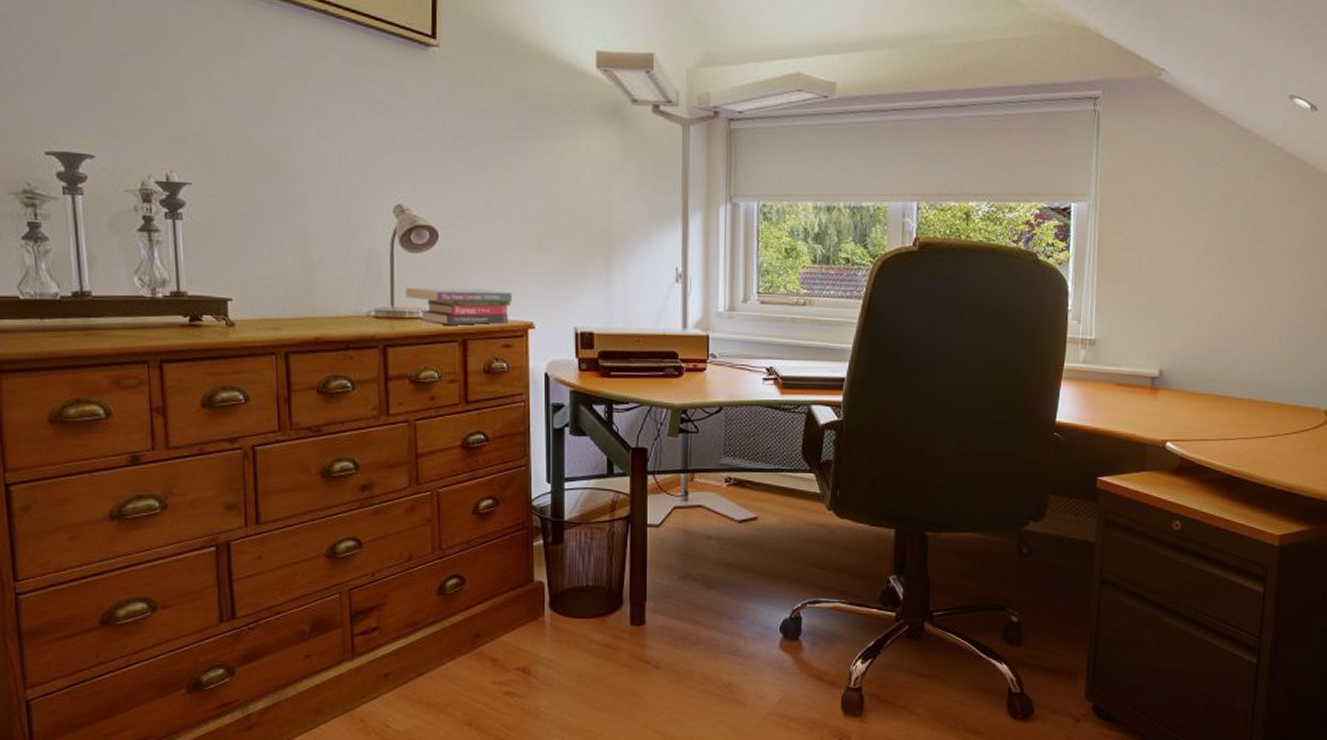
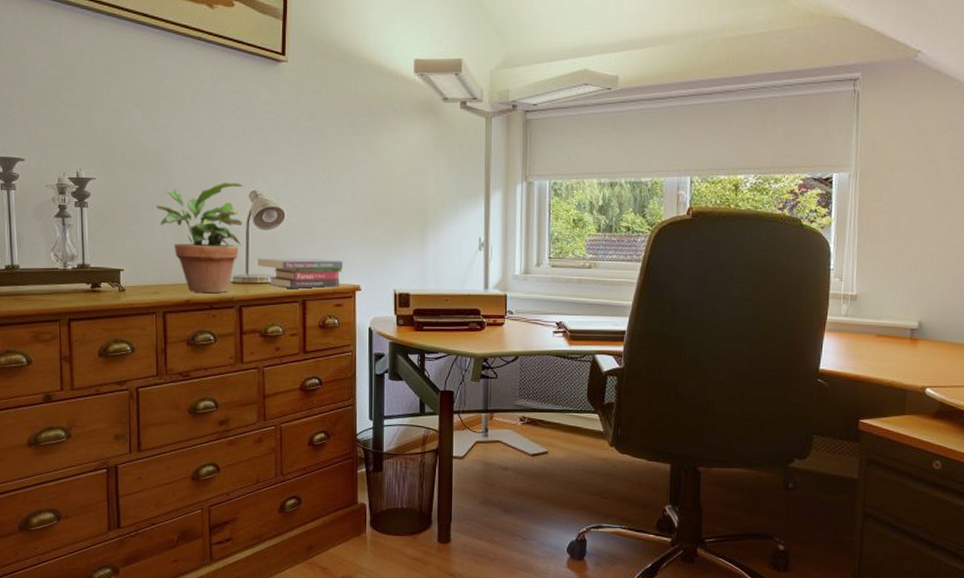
potted plant: none [273,193,387,329] -> present [156,182,244,293]

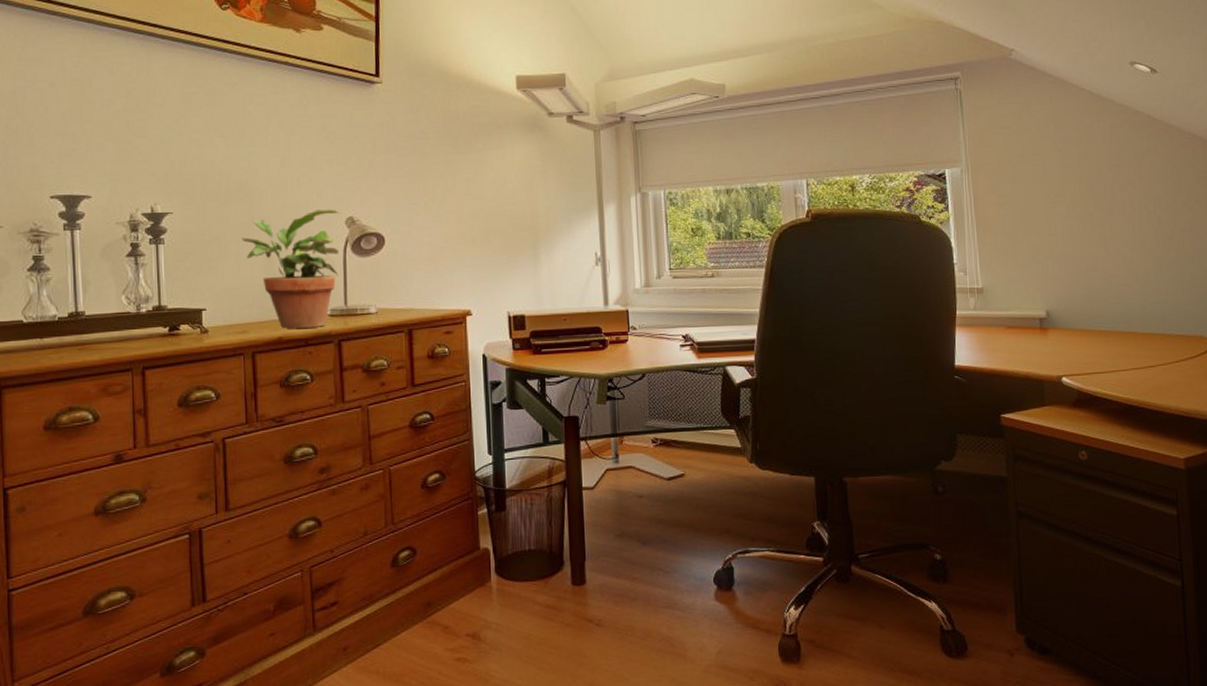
books: present [258,258,342,289] -> none [357,283,451,318]

